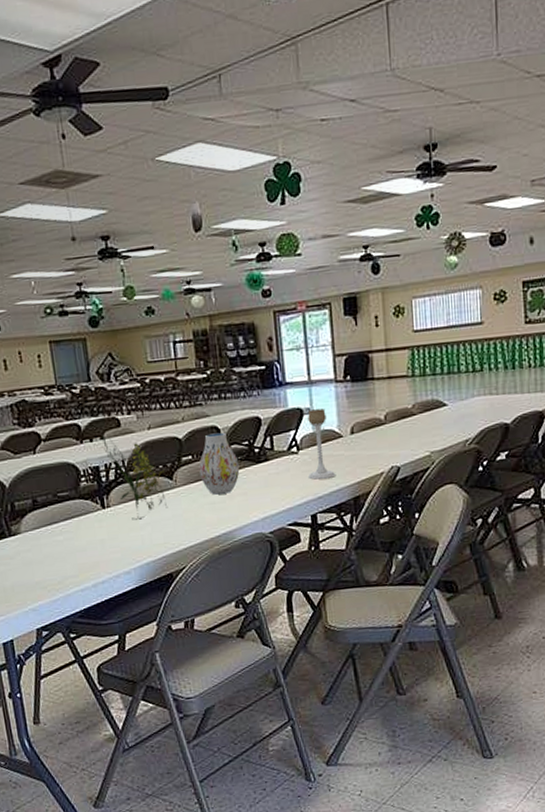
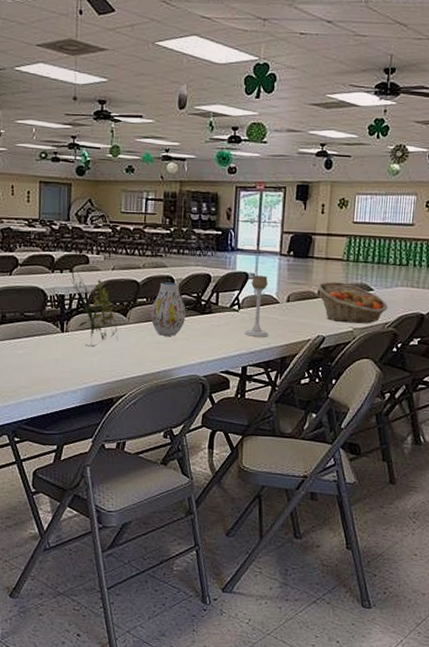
fruit basket: none [382,401,466,448] -> present [316,282,388,324]

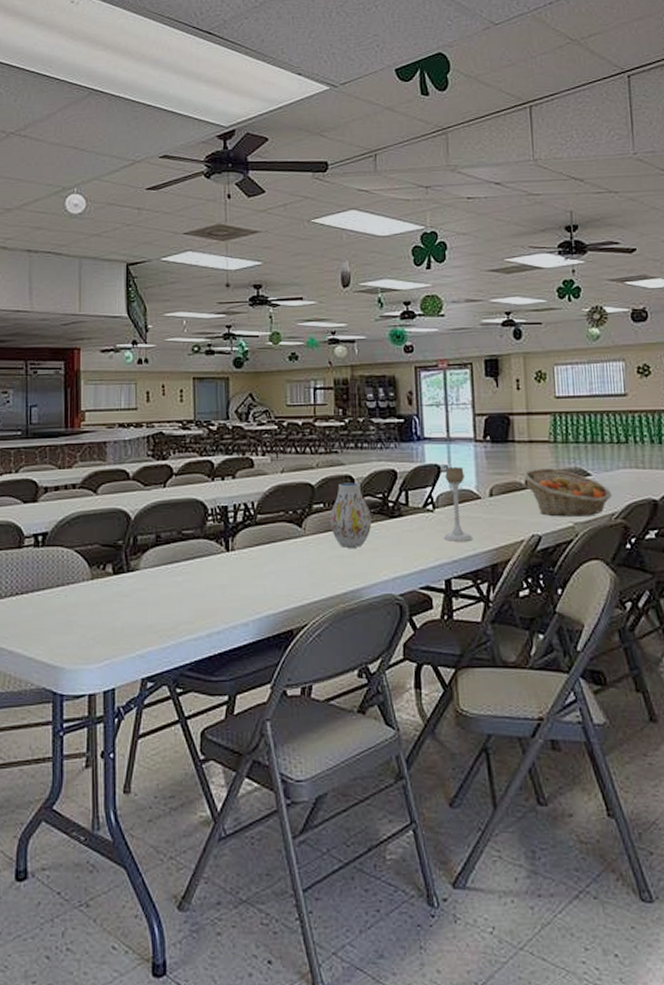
flower arrangement: present [71,268,120,347] -> none [234,473,295,567]

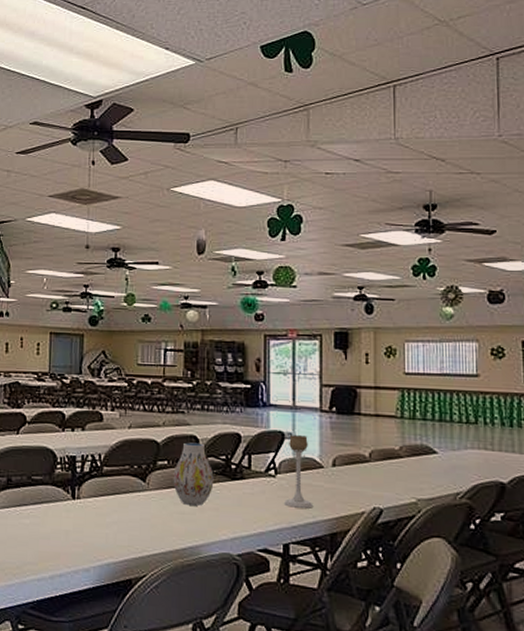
fruit basket: present [522,468,612,517] -> none [367,442,458,494]

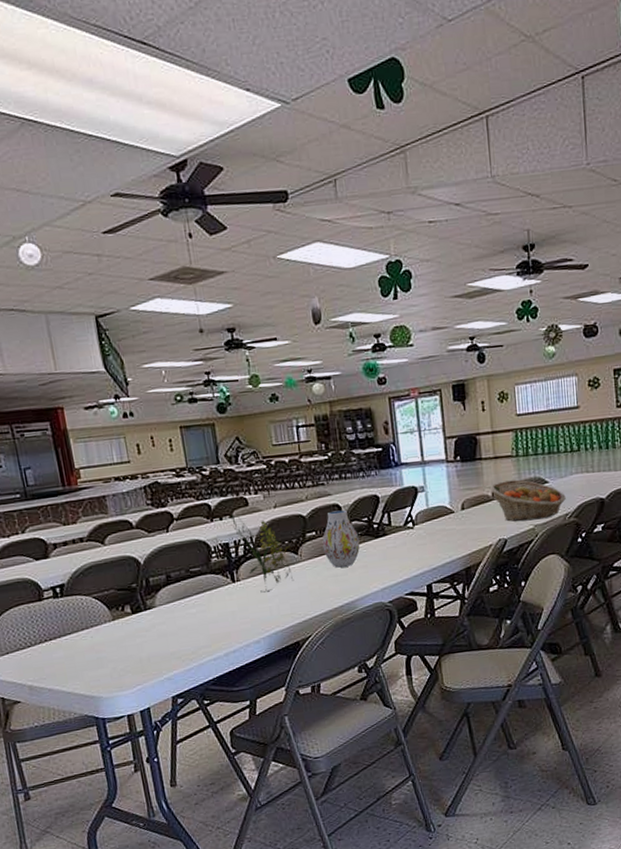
flower arrangement: none [83,425,138,517] -> present [231,513,294,593]
candle holder: present [283,435,314,509] -> none [421,486,449,553]
fruit basket: none [367,442,458,494] -> present [489,479,566,522]

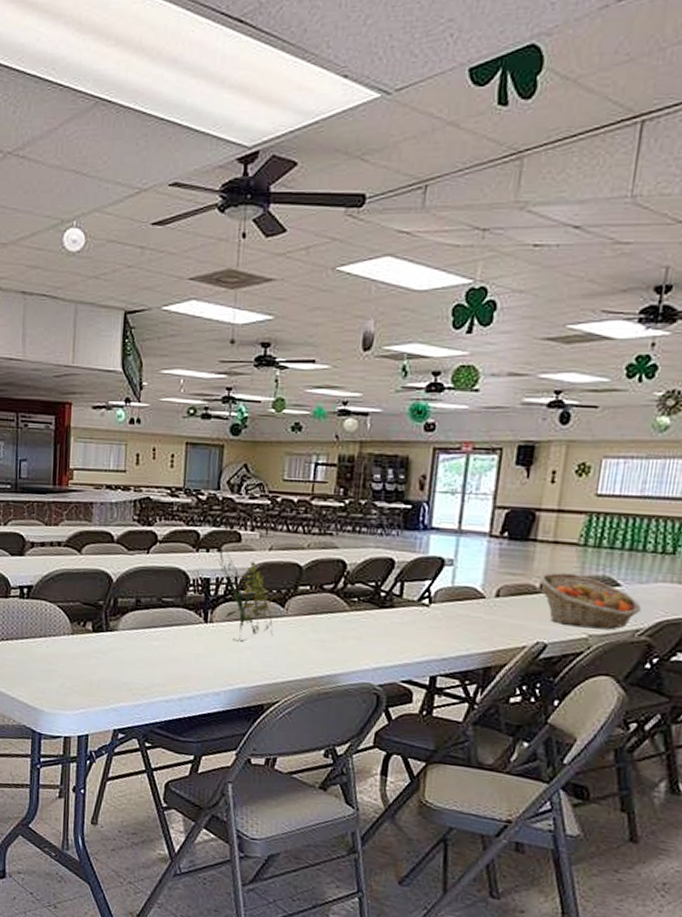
vase: present [322,510,360,568] -> none [314,567,361,634]

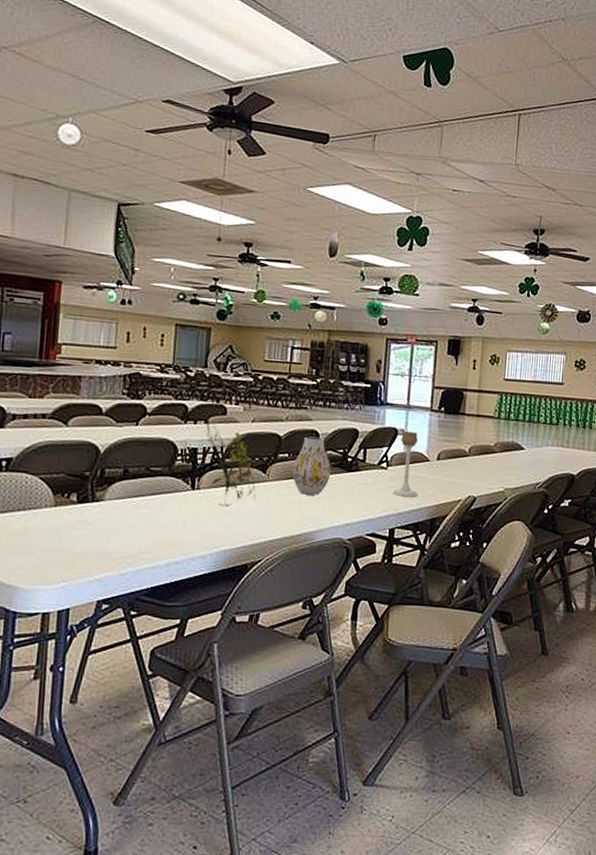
vase: none [314,567,361,634] -> present [292,436,331,495]
candle holder: none [434,562,471,641] -> present [392,431,418,497]
fruit basket: present [538,572,641,630] -> none [467,439,539,484]

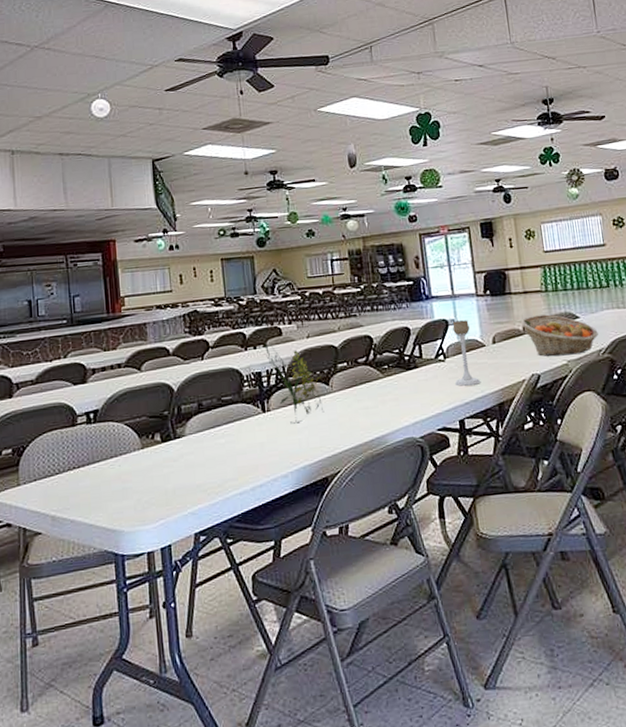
vase: present [292,436,331,495] -> none [353,341,391,400]
fruit basket: none [467,439,539,484] -> present [520,314,598,357]

